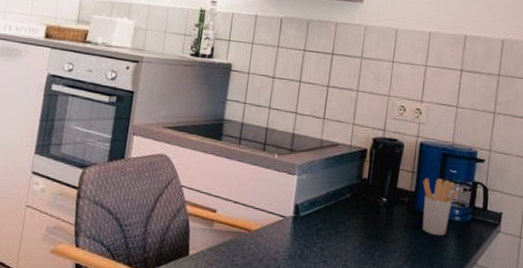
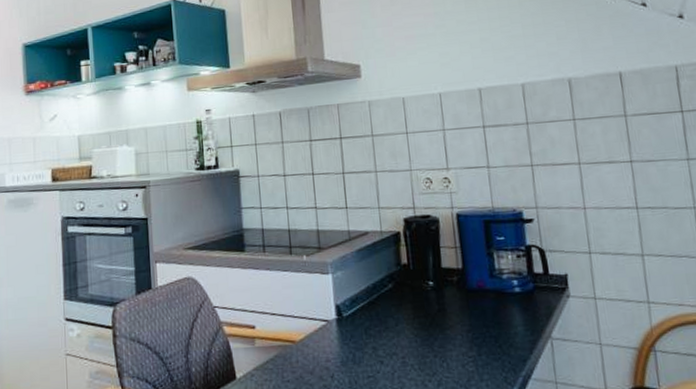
utensil holder: present [422,178,459,236] -> none [469,248,512,313]

